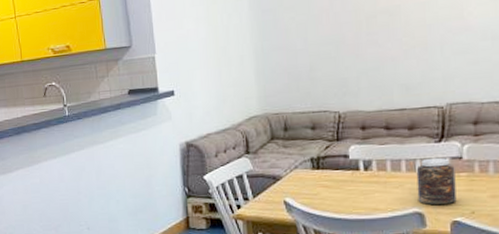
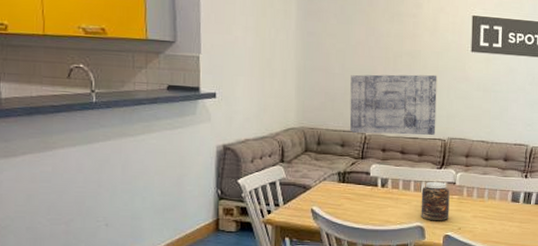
wall art: none [316,30,429,112] -> present [349,74,437,136]

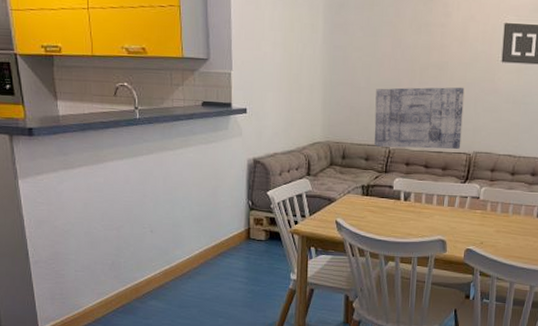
jar: present [421,181,450,220] -> none [442,195,473,234]

